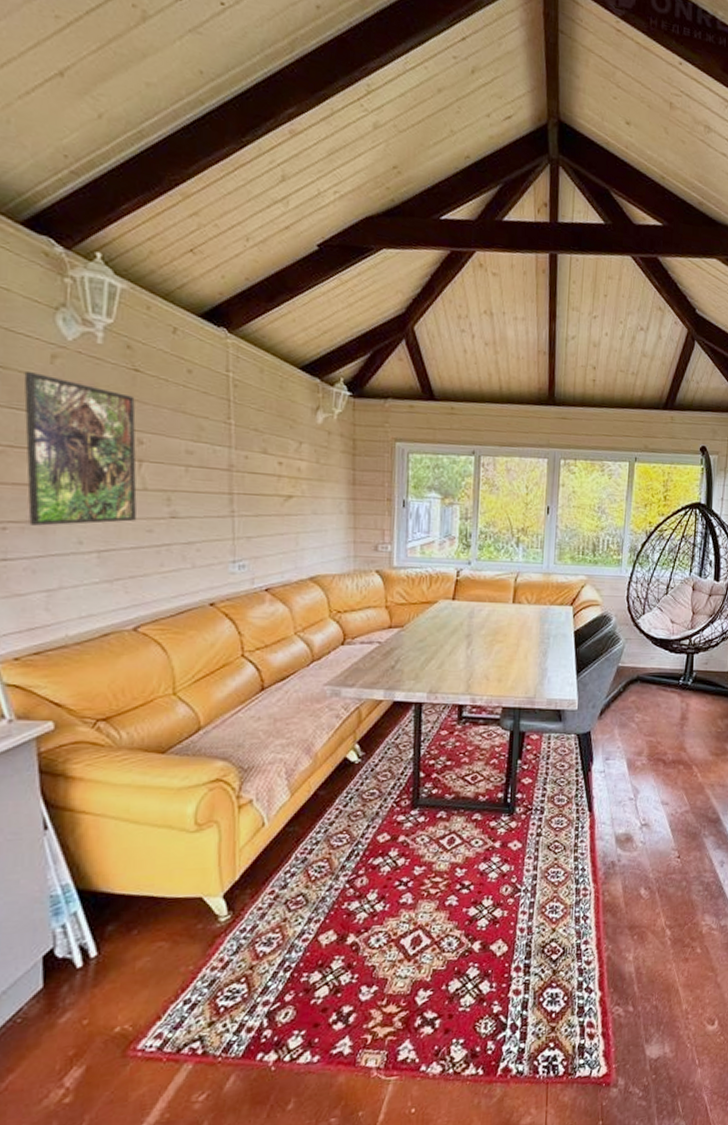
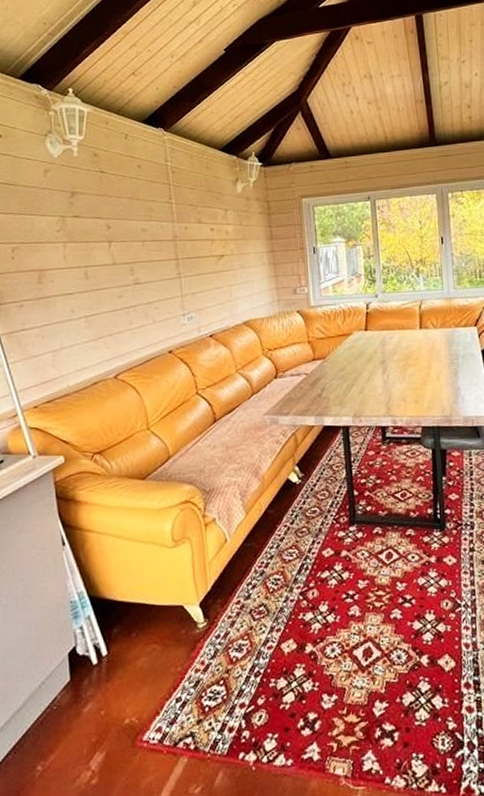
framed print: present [23,372,137,526] -> none [28,185,110,302]

